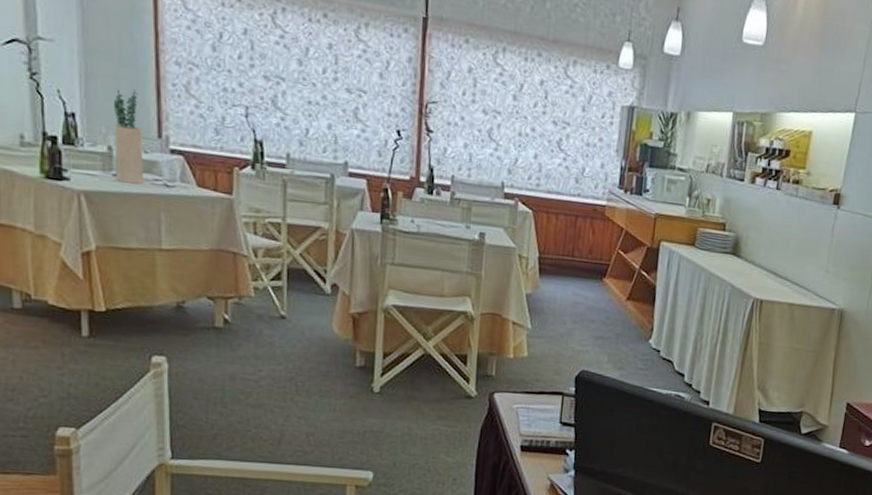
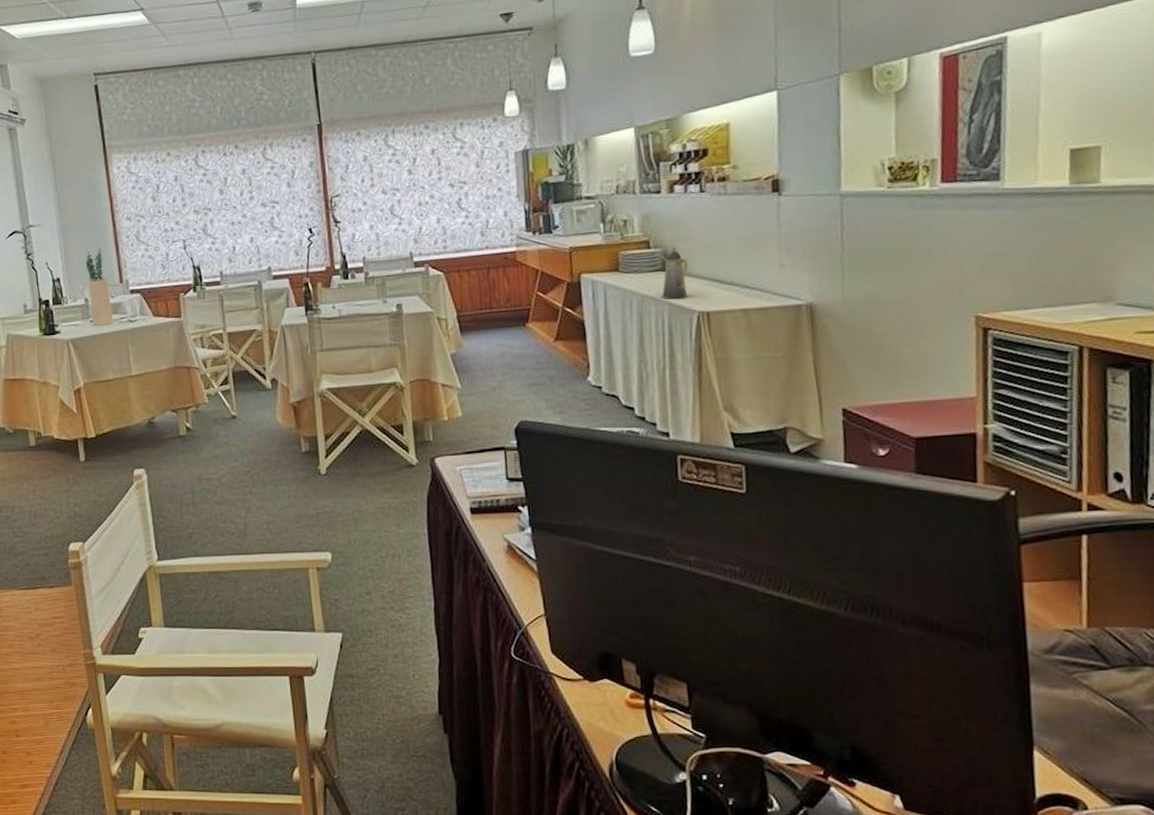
coffee pot: none [725,233,755,284] -> present [660,246,689,300]

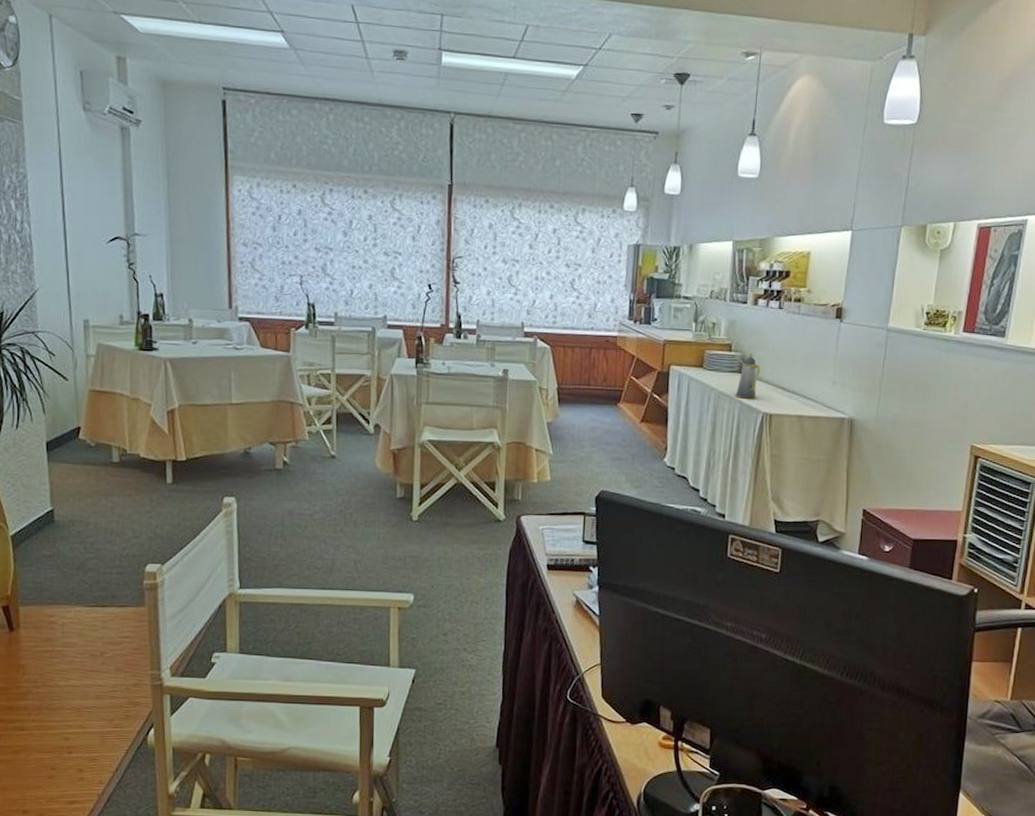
vase: present [86,248,113,326] -> none [193,269,217,349]

